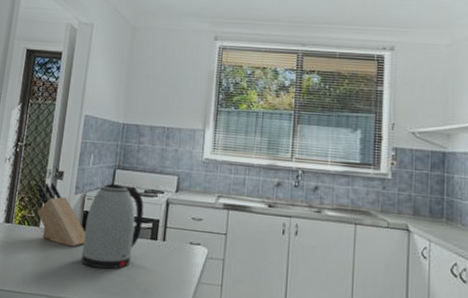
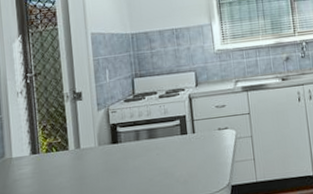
knife block: present [37,182,86,247] -> none [58,104,118,161]
kettle: present [81,183,144,269] -> none [114,90,171,174]

